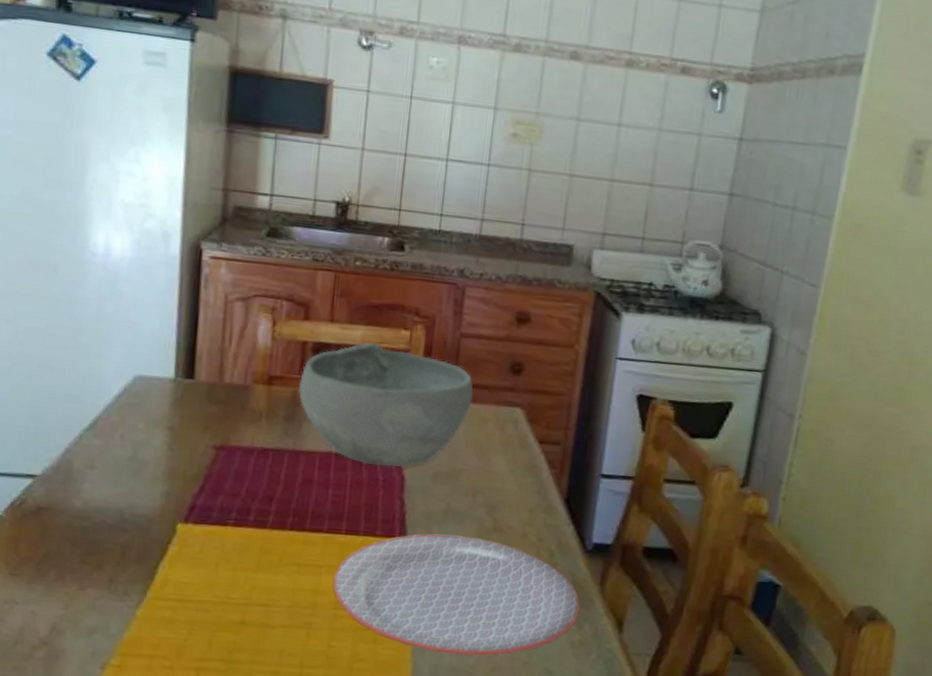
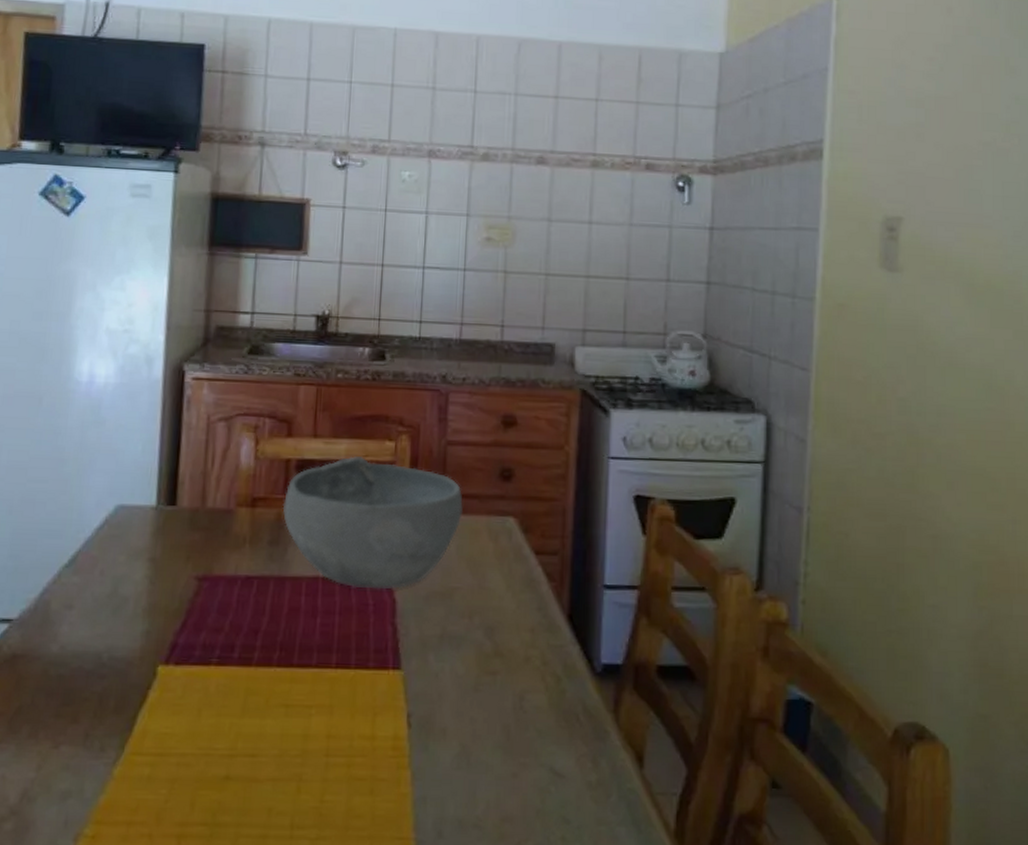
plate: present [333,534,580,656] -> none [324,662,594,805]

